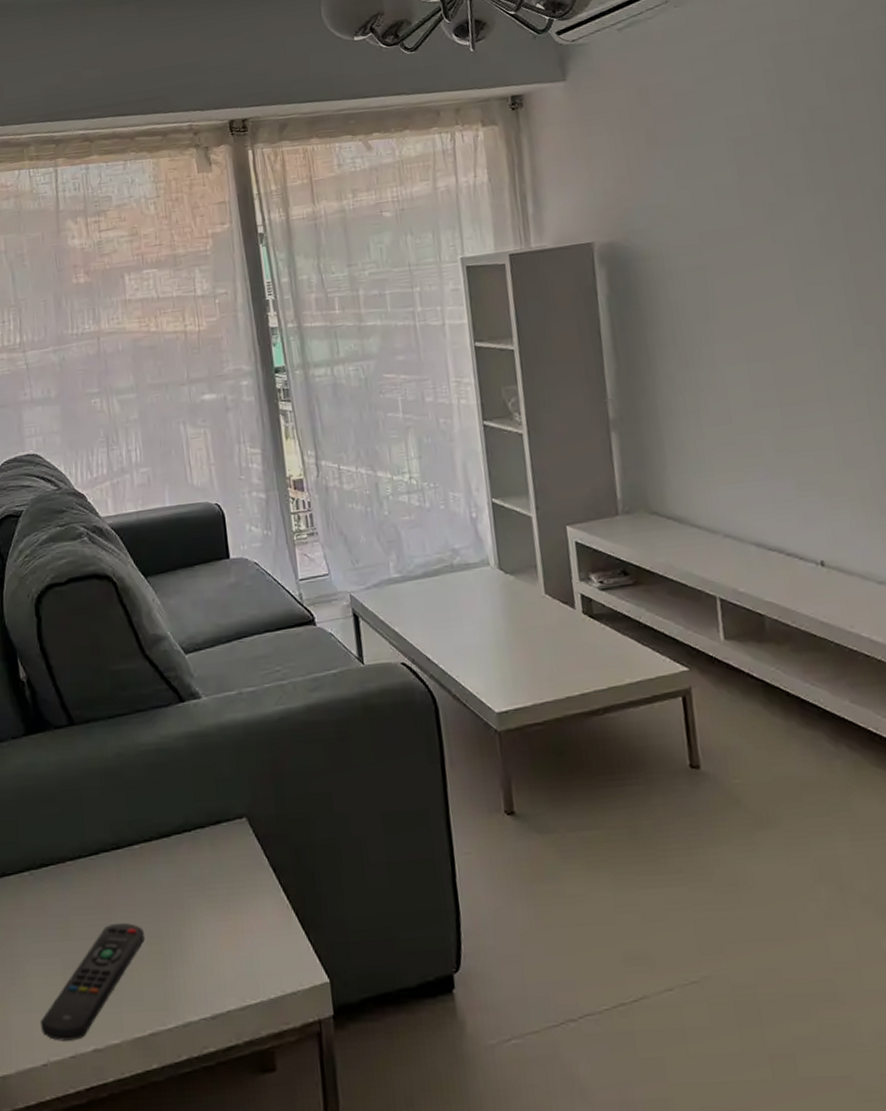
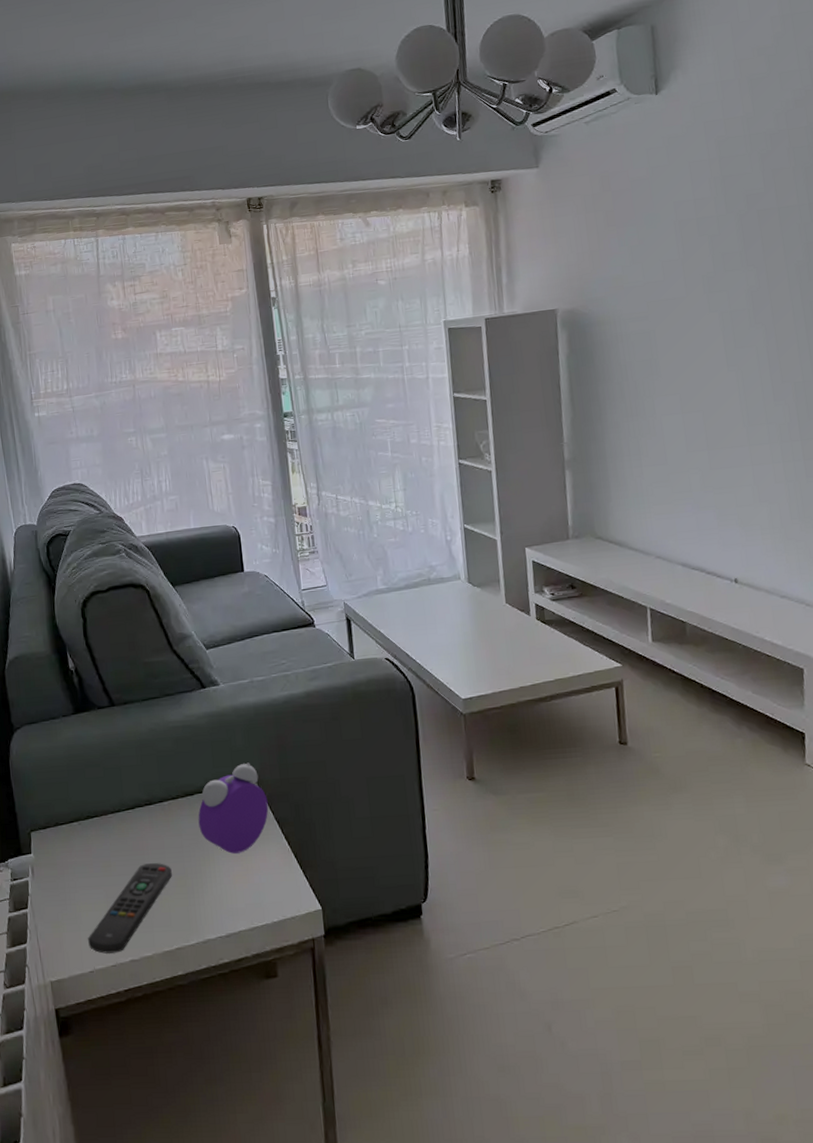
alarm clock: none [176,794,263,911] -> present [198,762,269,854]

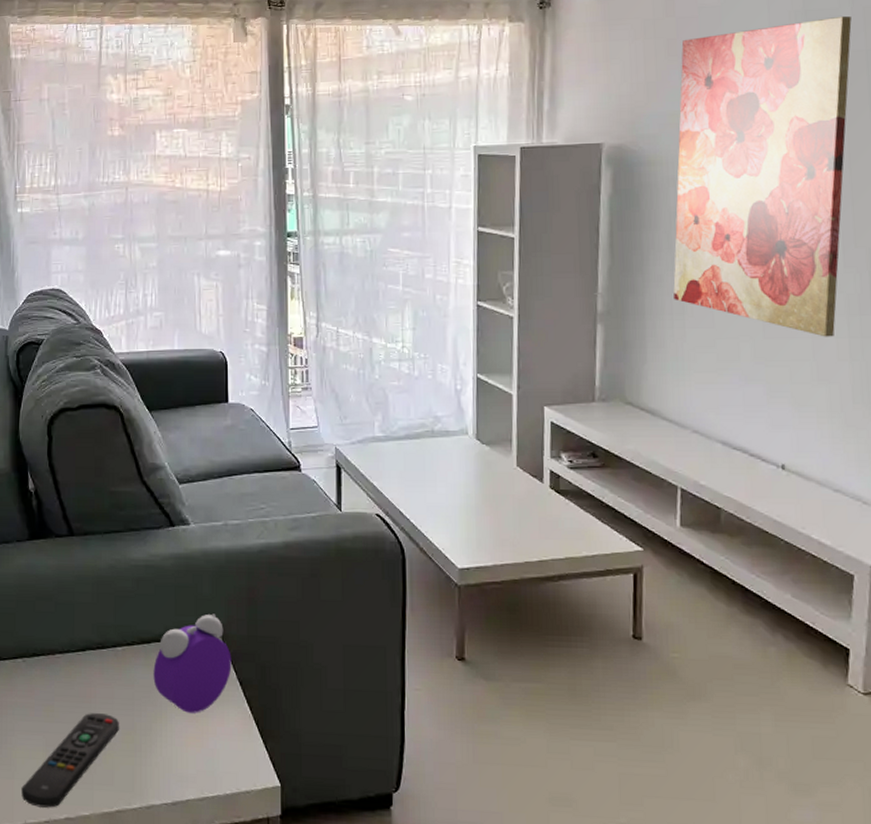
wall art: none [619,178,771,464] -> present [673,15,852,337]

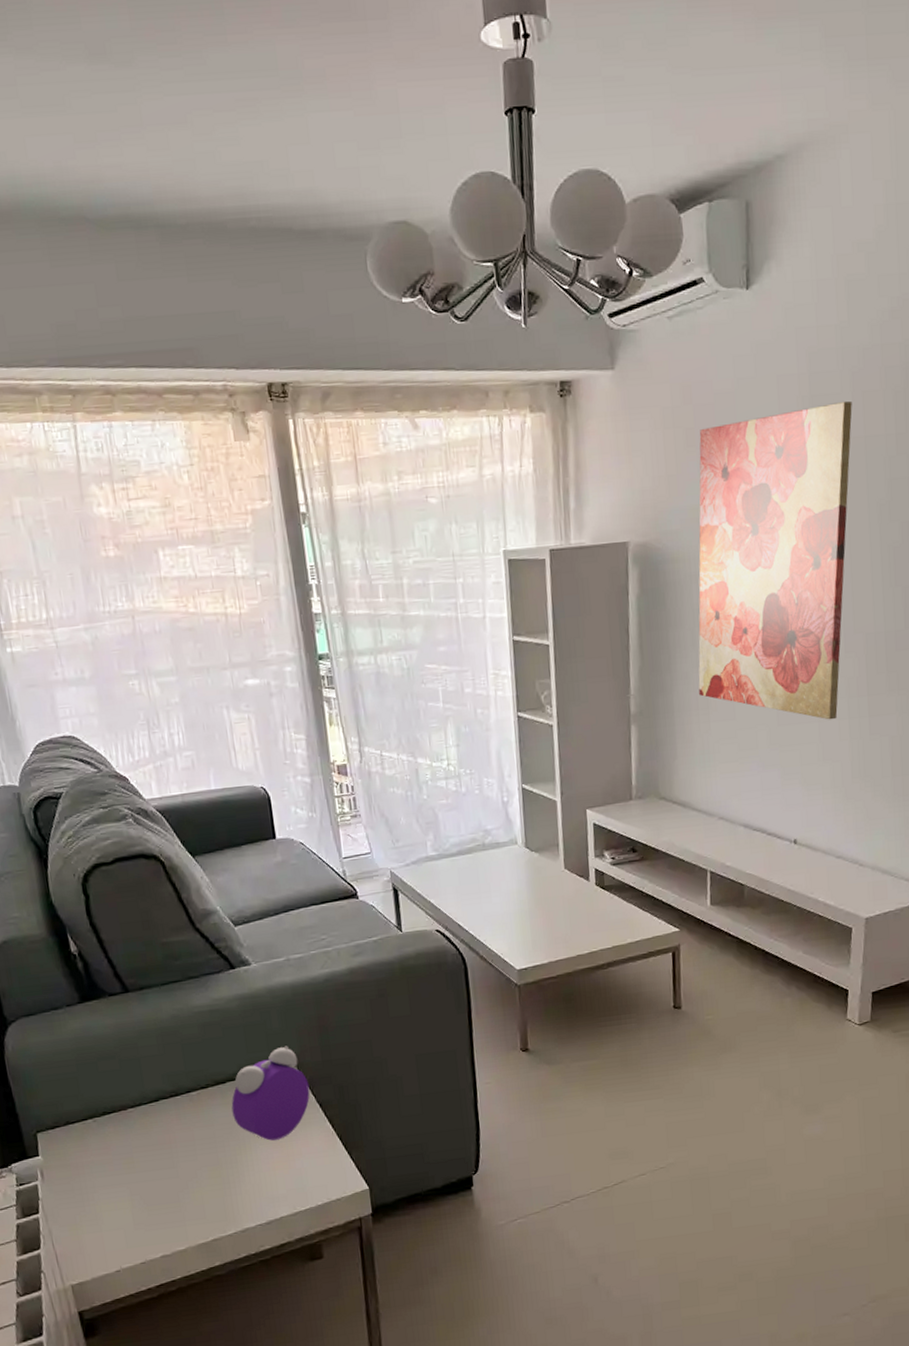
remote control: present [21,713,119,808] -> none [111,1155,204,1252]

